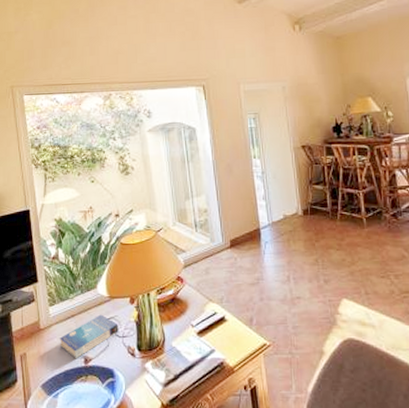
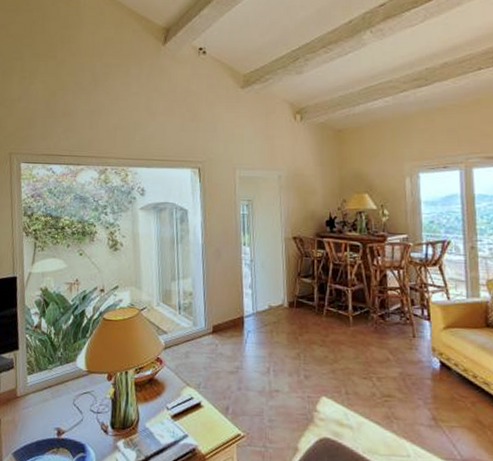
book: present [59,314,119,358] -> none [34,388,94,430]

